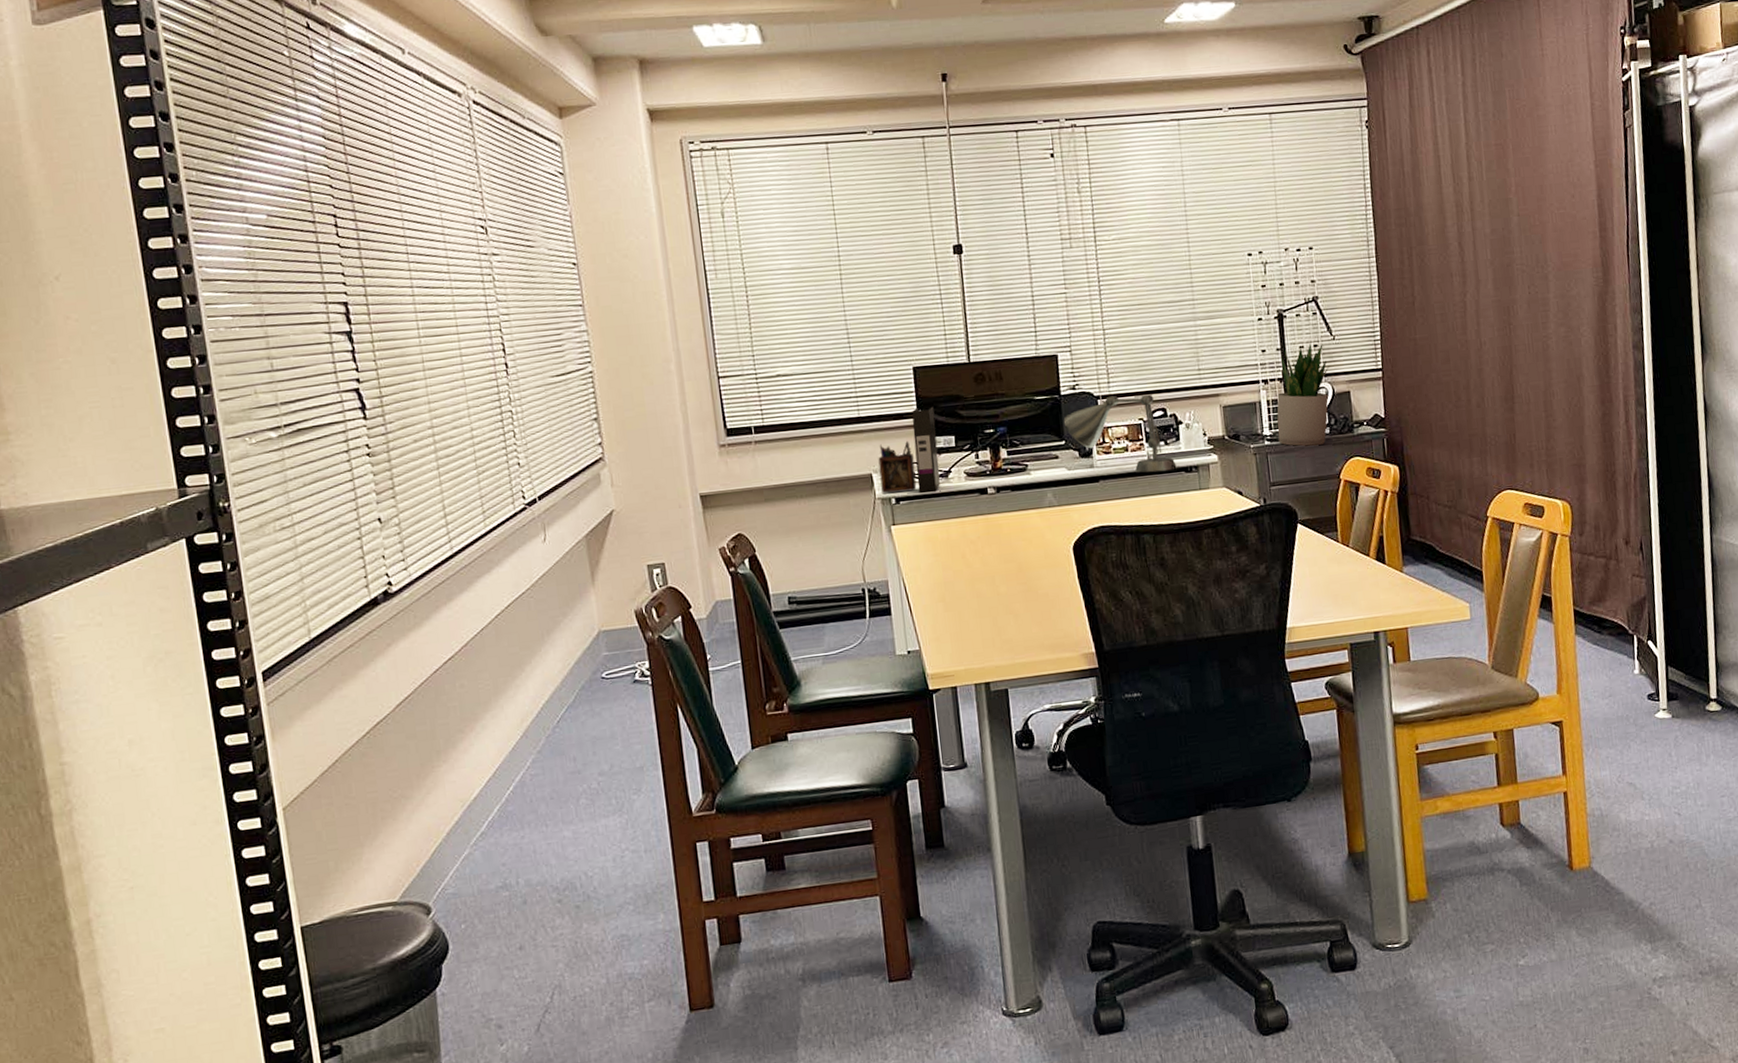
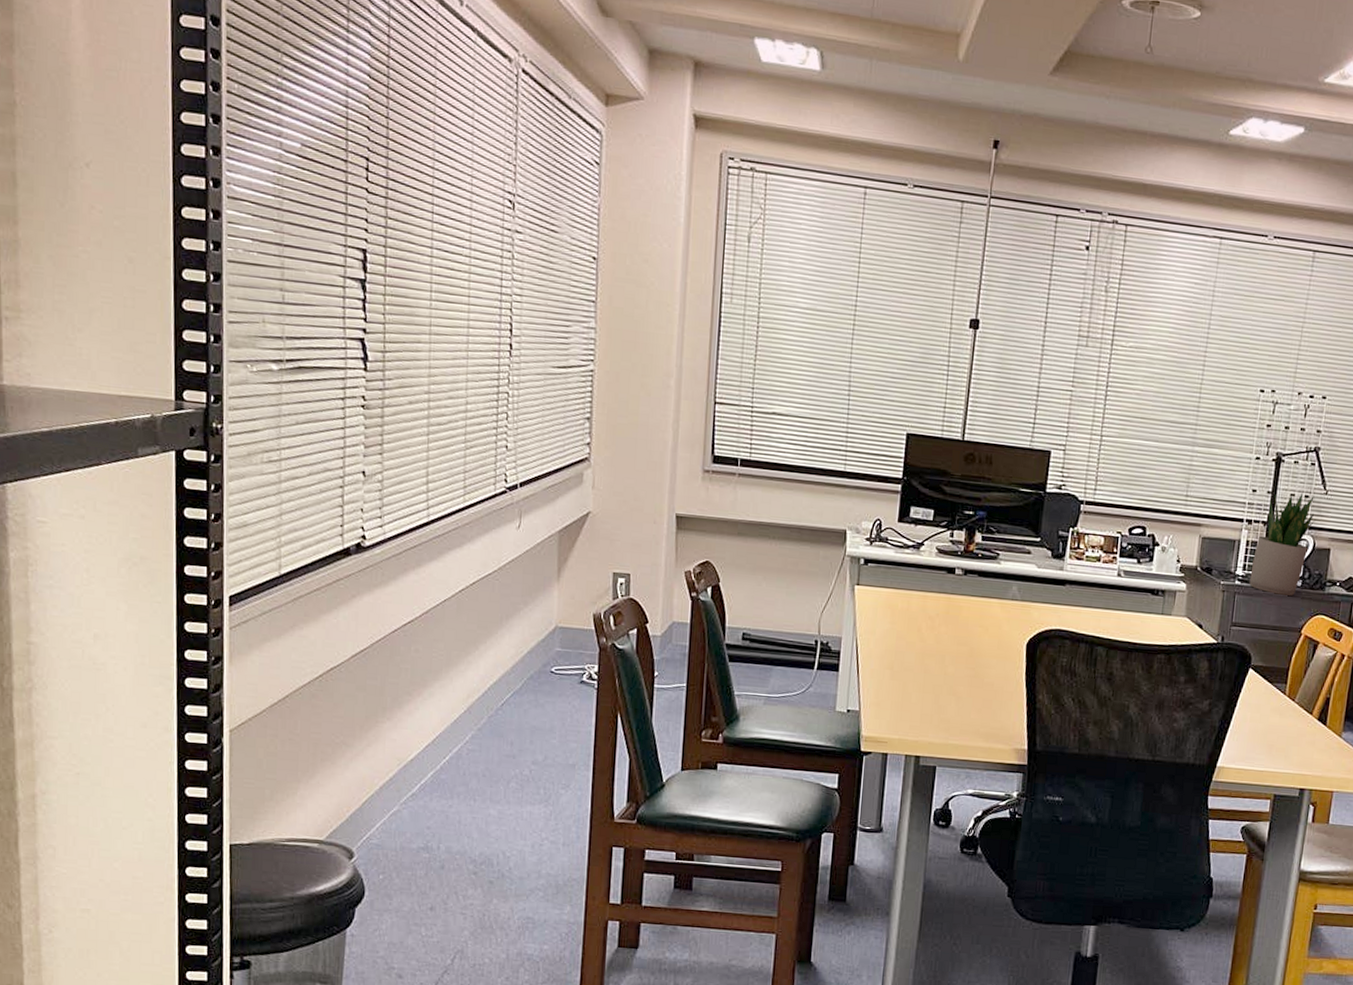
desk organizer: present [878,441,917,493] -> none [853,503,890,556]
binder: present [912,406,940,494] -> none [888,474,919,562]
desk lamp: present [1063,393,1181,474] -> none [1043,503,1148,591]

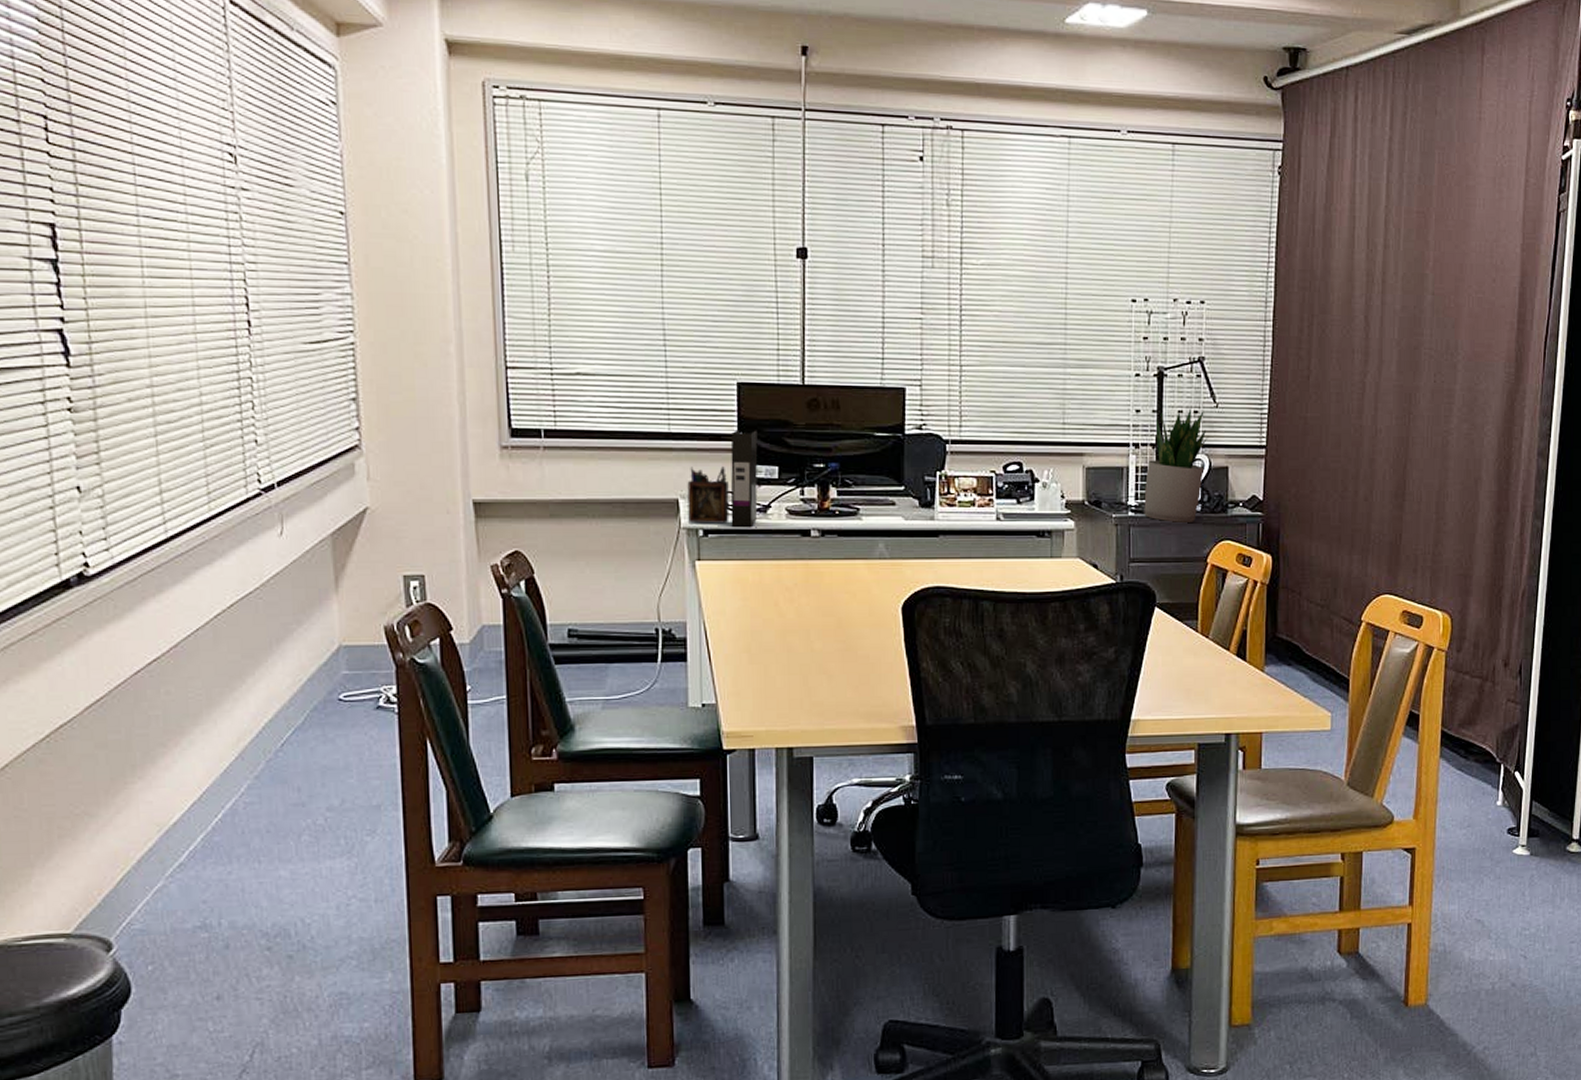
desk organizer: none [853,503,890,556] -> present [687,466,729,524]
binder: none [888,474,919,562] -> present [730,430,758,528]

